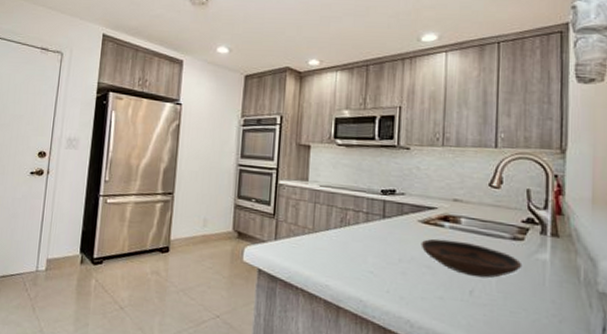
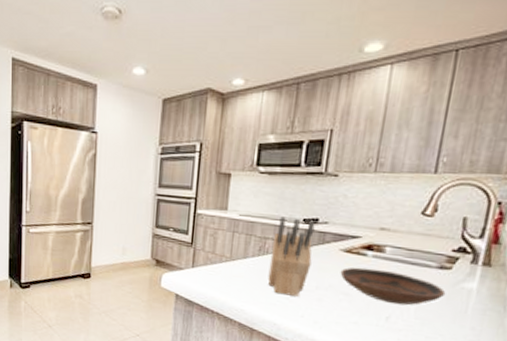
knife block: none [351,187,393,270] -> present [268,216,316,297]

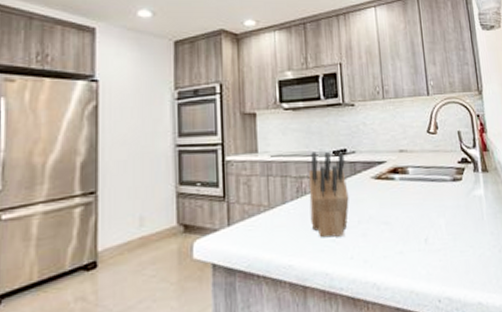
bowl: present [340,267,446,306] -> none [376,191,464,225]

